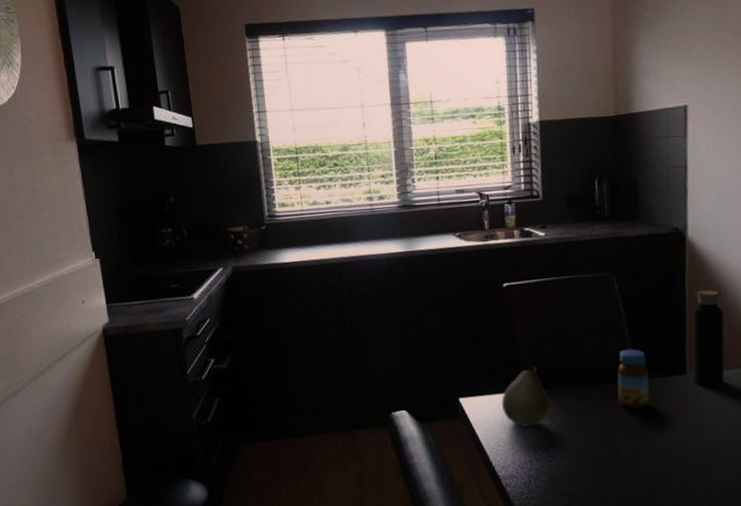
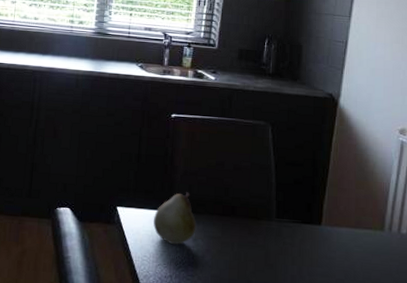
jar: present [617,349,650,409] -> none [257,192,288,248]
water bottle: present [692,282,725,387] -> none [327,146,363,242]

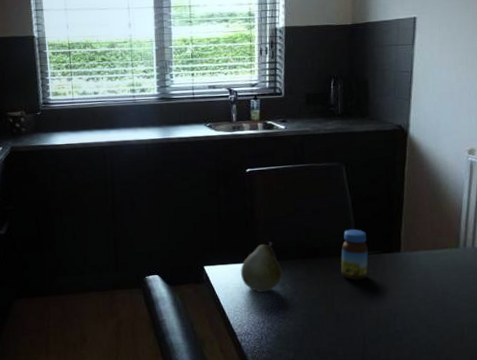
jar: none [257,192,288,248] -> present [340,229,368,280]

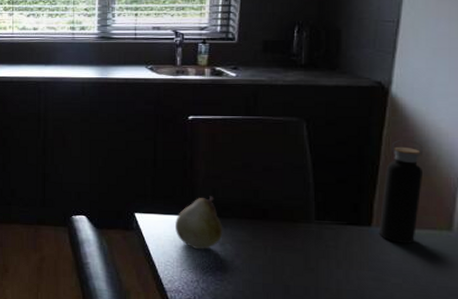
jar: present [340,229,368,280] -> none [293,193,329,252]
water bottle: none [406,173,436,264] -> present [378,139,422,244]

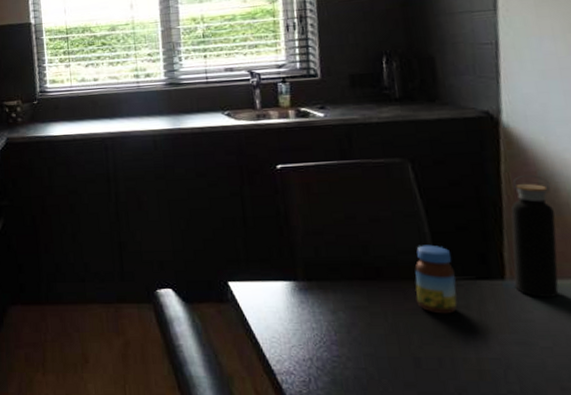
fruit: present [175,196,223,250] -> none [276,256,334,321]
jar: none [293,193,329,252] -> present [414,244,458,314]

